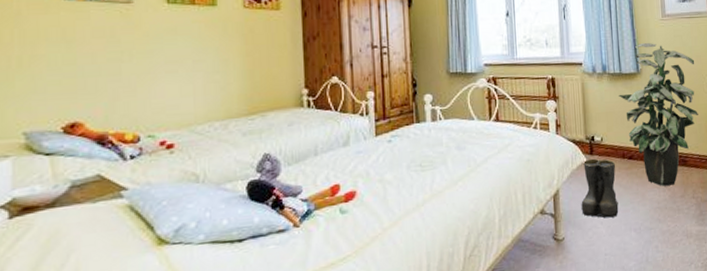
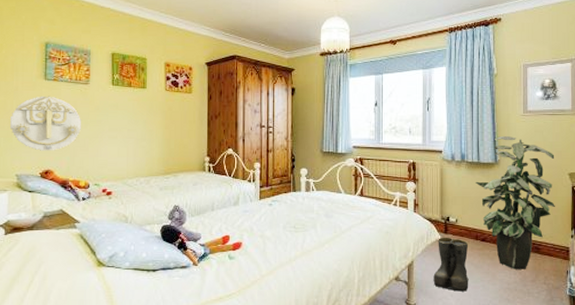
wall decoration: none [11,21,123,97] -> present [10,96,81,151]

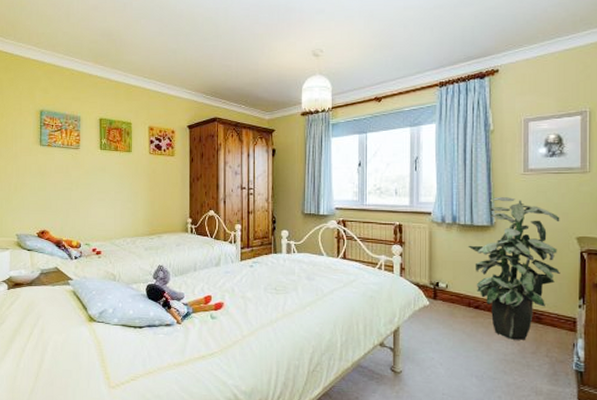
wall decoration: present [10,96,81,151] -> none [11,160,73,212]
boots: present [433,237,469,292] -> none [421,303,460,361]

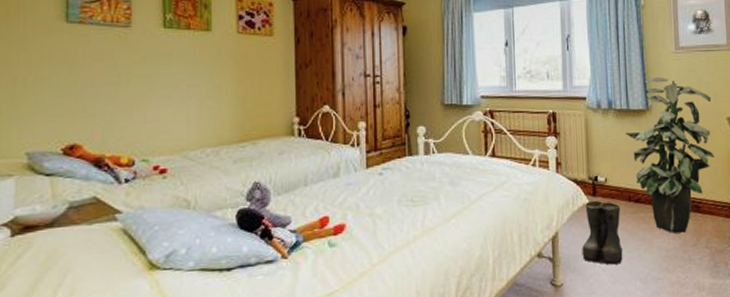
boots: none [421,303,460,361] -> present [582,200,623,265]

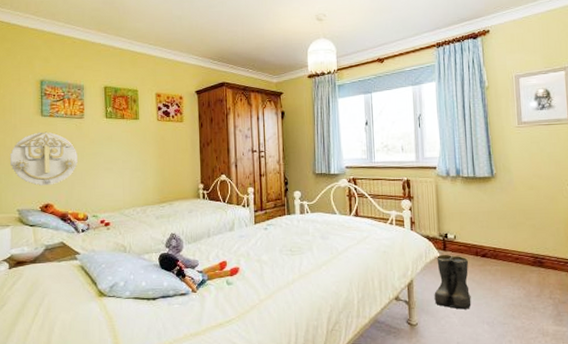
wall decoration: none [16,44,120,119] -> present [10,131,78,186]
indoor plant: present [625,76,714,233] -> none [472,148,557,285]

